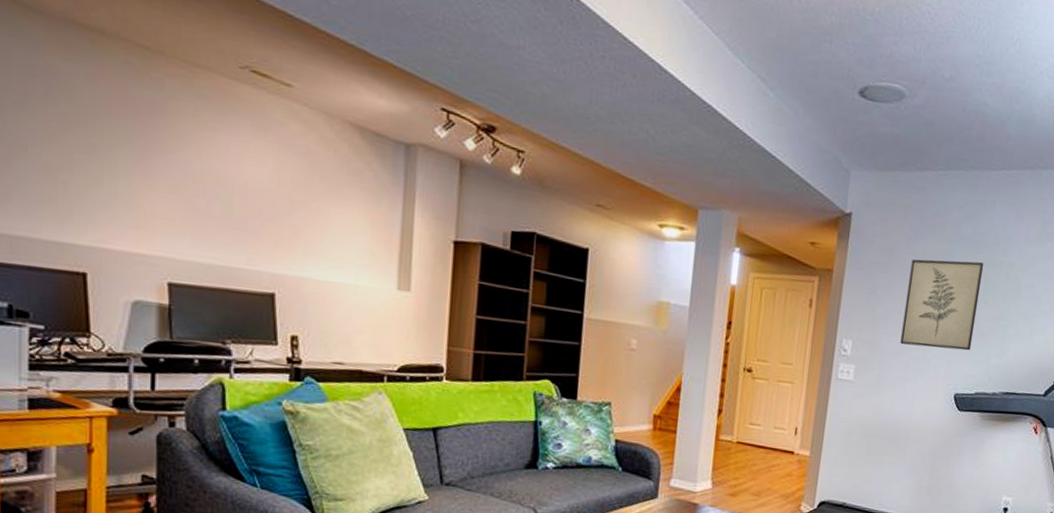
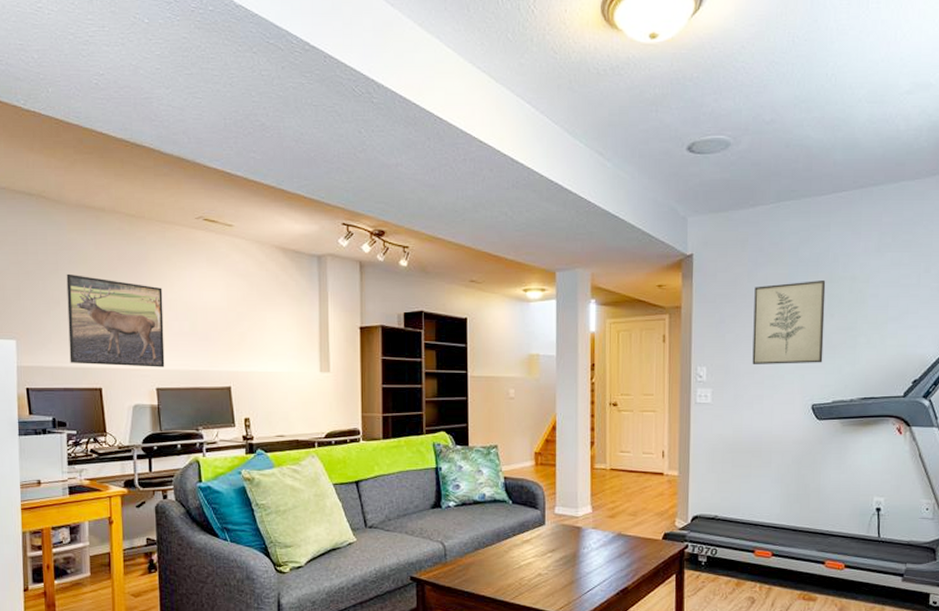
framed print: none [39,110,185,257] -> present [66,273,165,367]

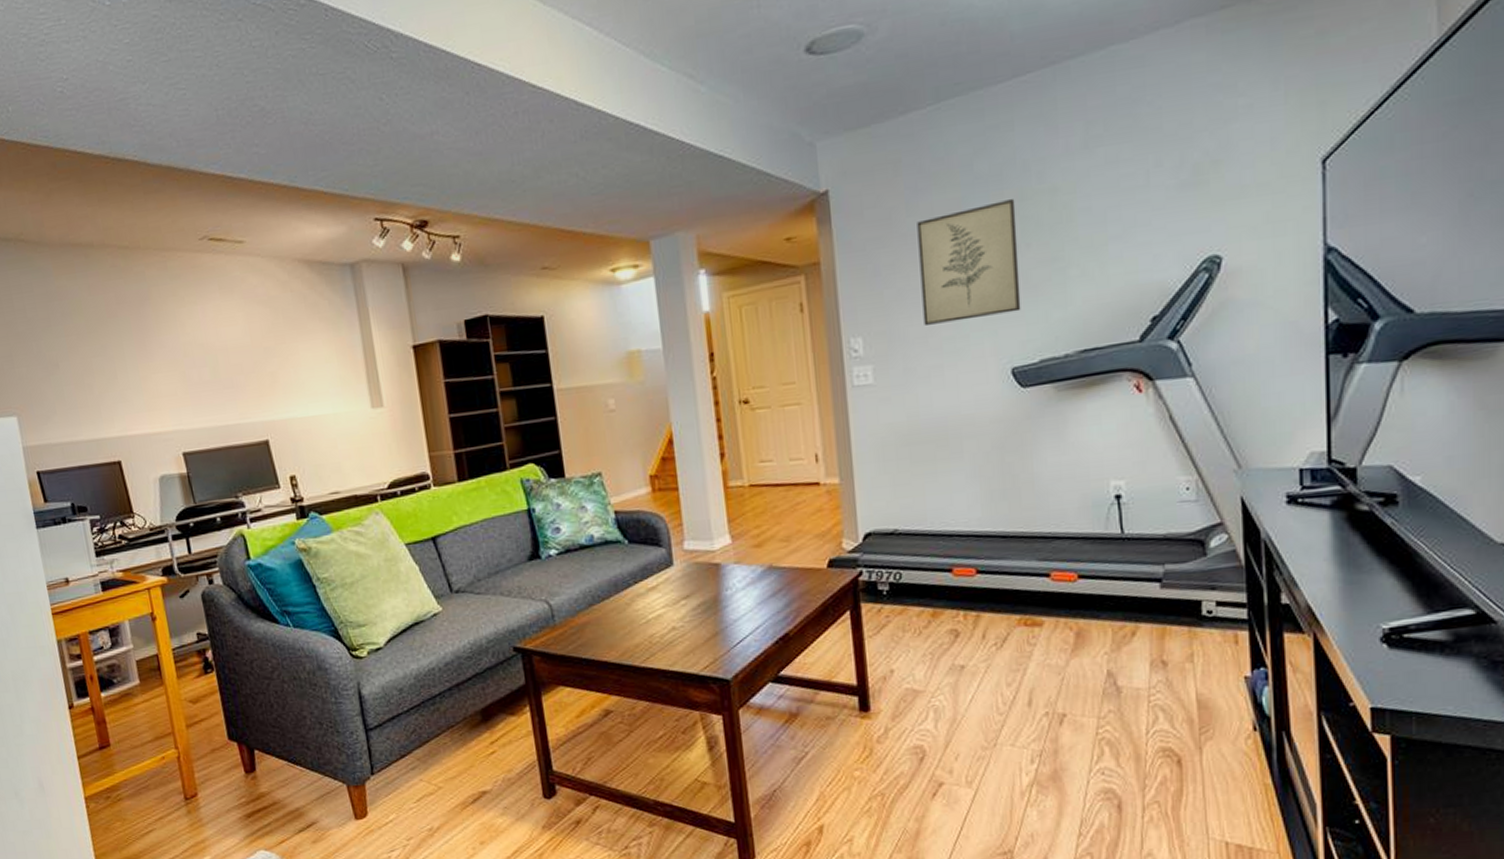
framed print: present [66,273,165,367] -> none [61,328,189,436]

